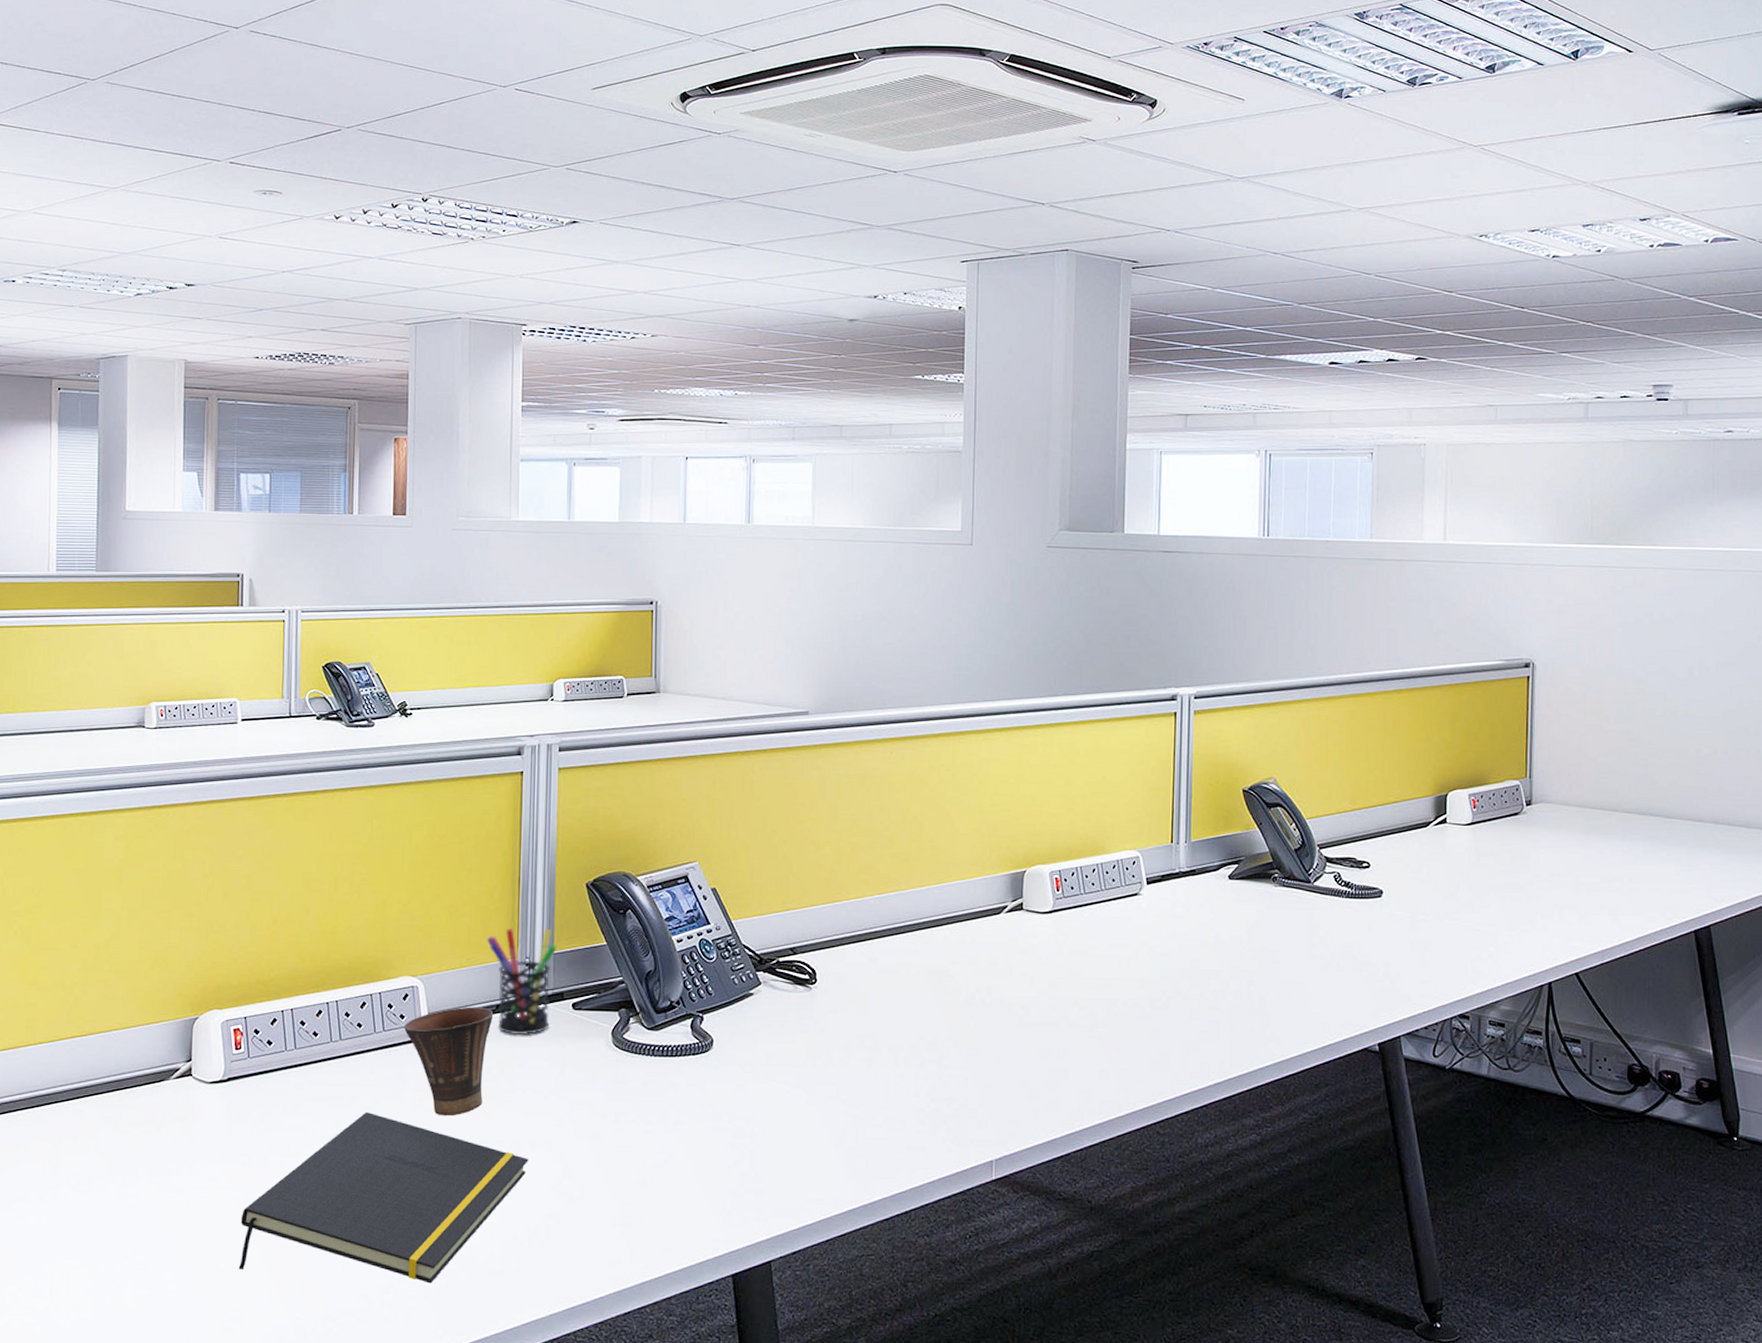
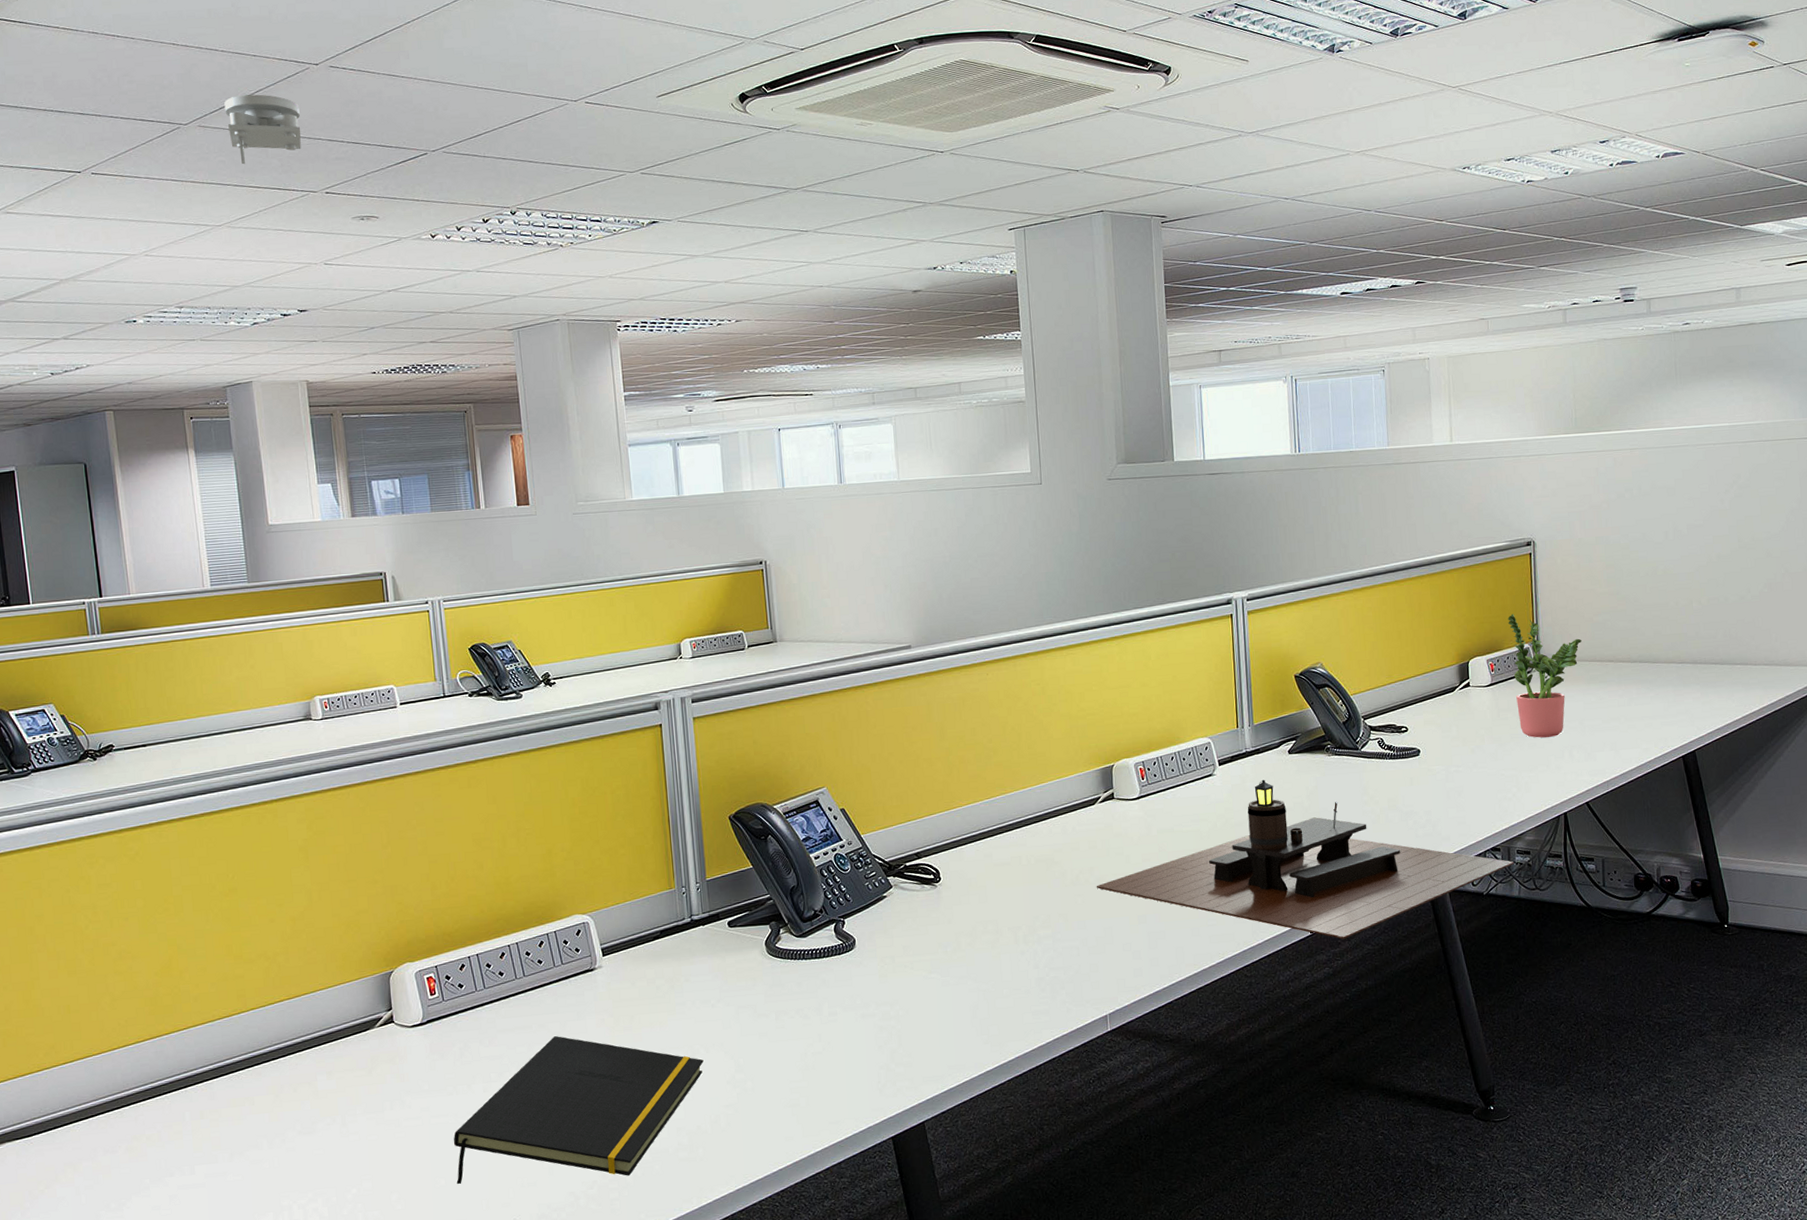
smoke detector: none [135,54,213,126] -> present [224,94,301,165]
cup: present [403,1007,494,1117] -> none [579,934,659,1032]
pen holder: present [486,928,557,1036] -> none [645,859,710,955]
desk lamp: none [993,906,1485,1103] -> present [1096,779,1514,939]
potted plant: none [1497,744,1582,892] -> present [1508,613,1582,738]

